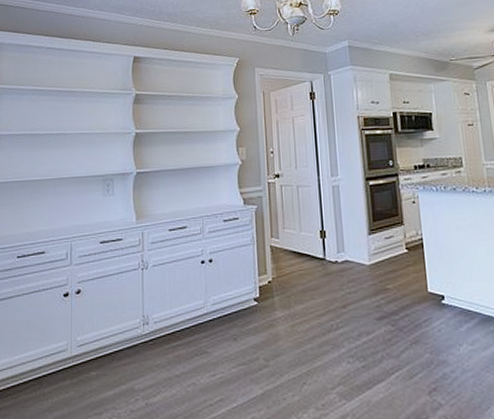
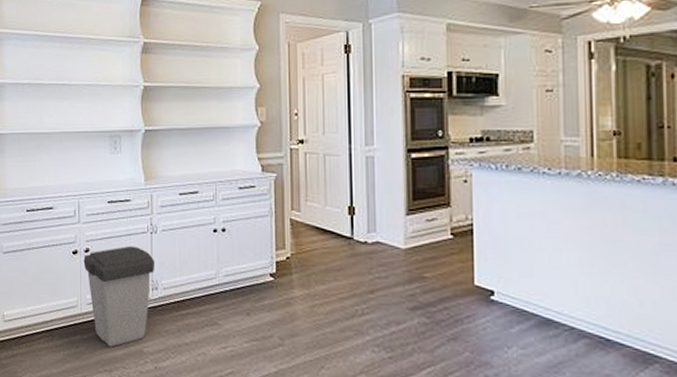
trash can: none [75,283,146,389] -> present [83,245,155,347]

